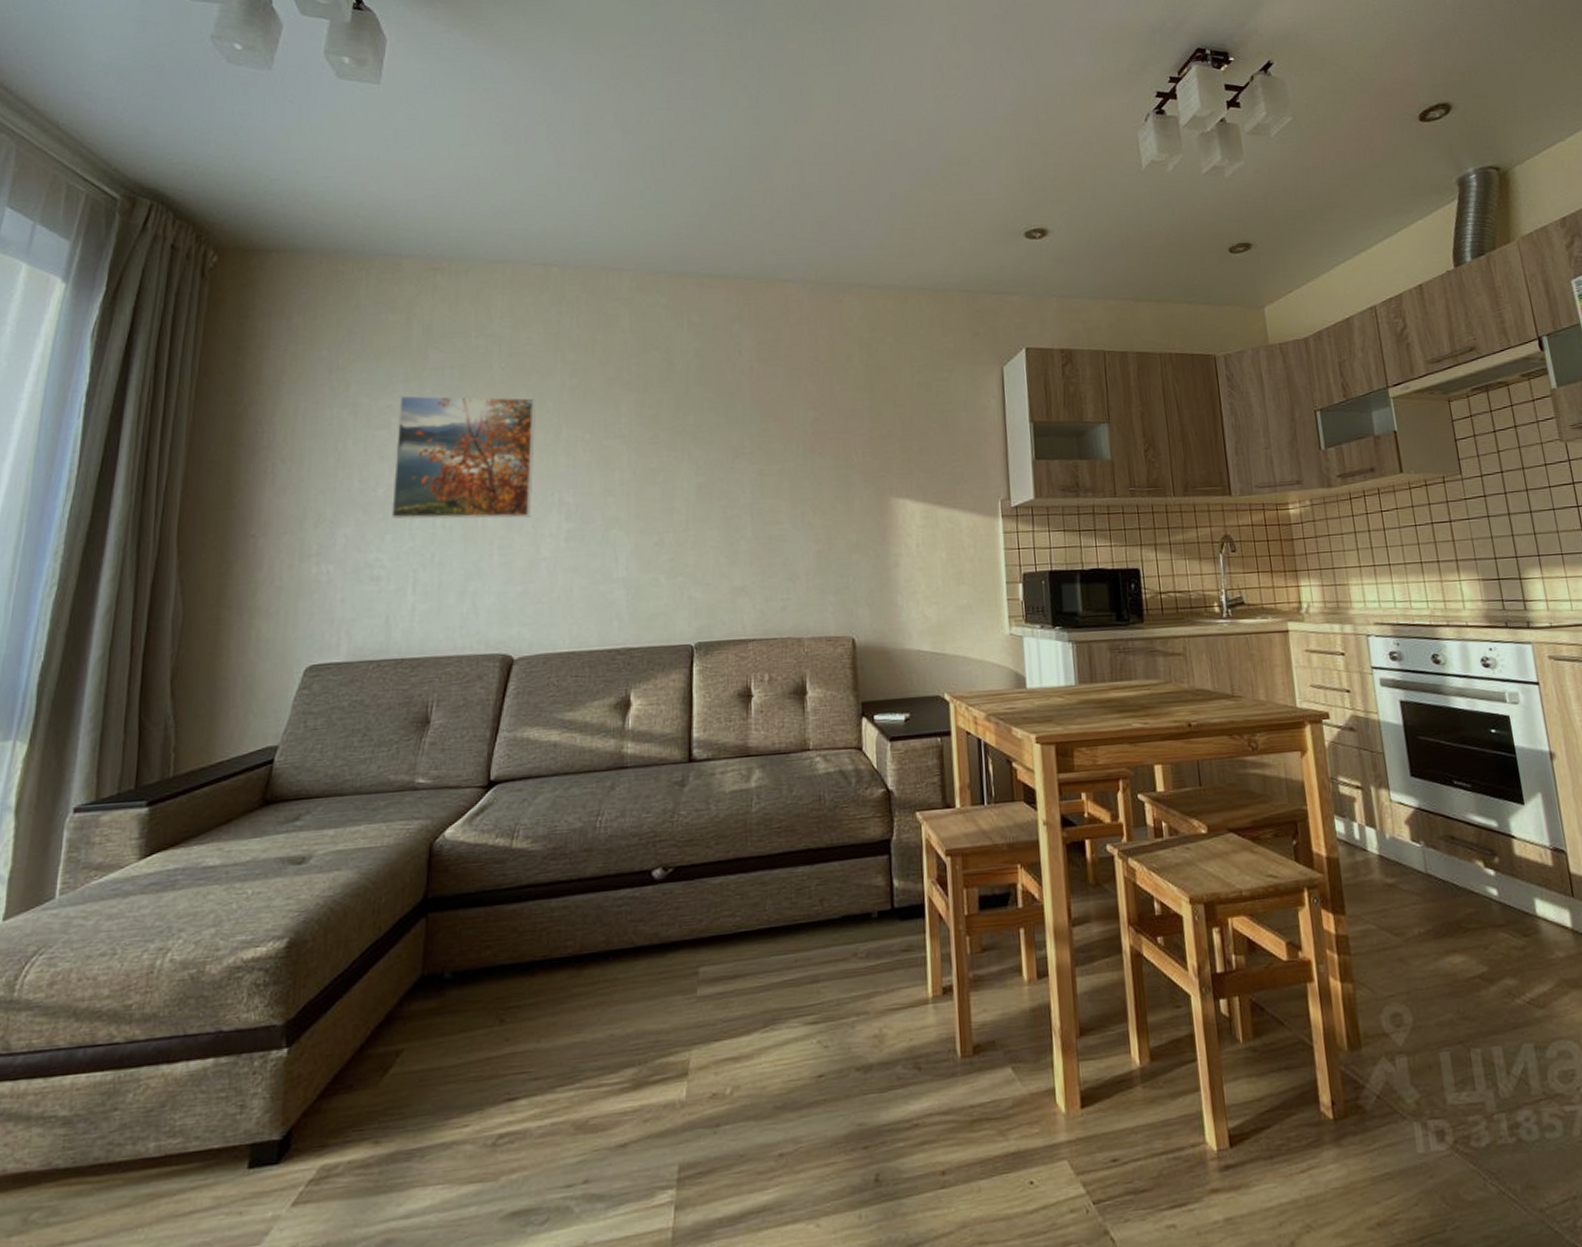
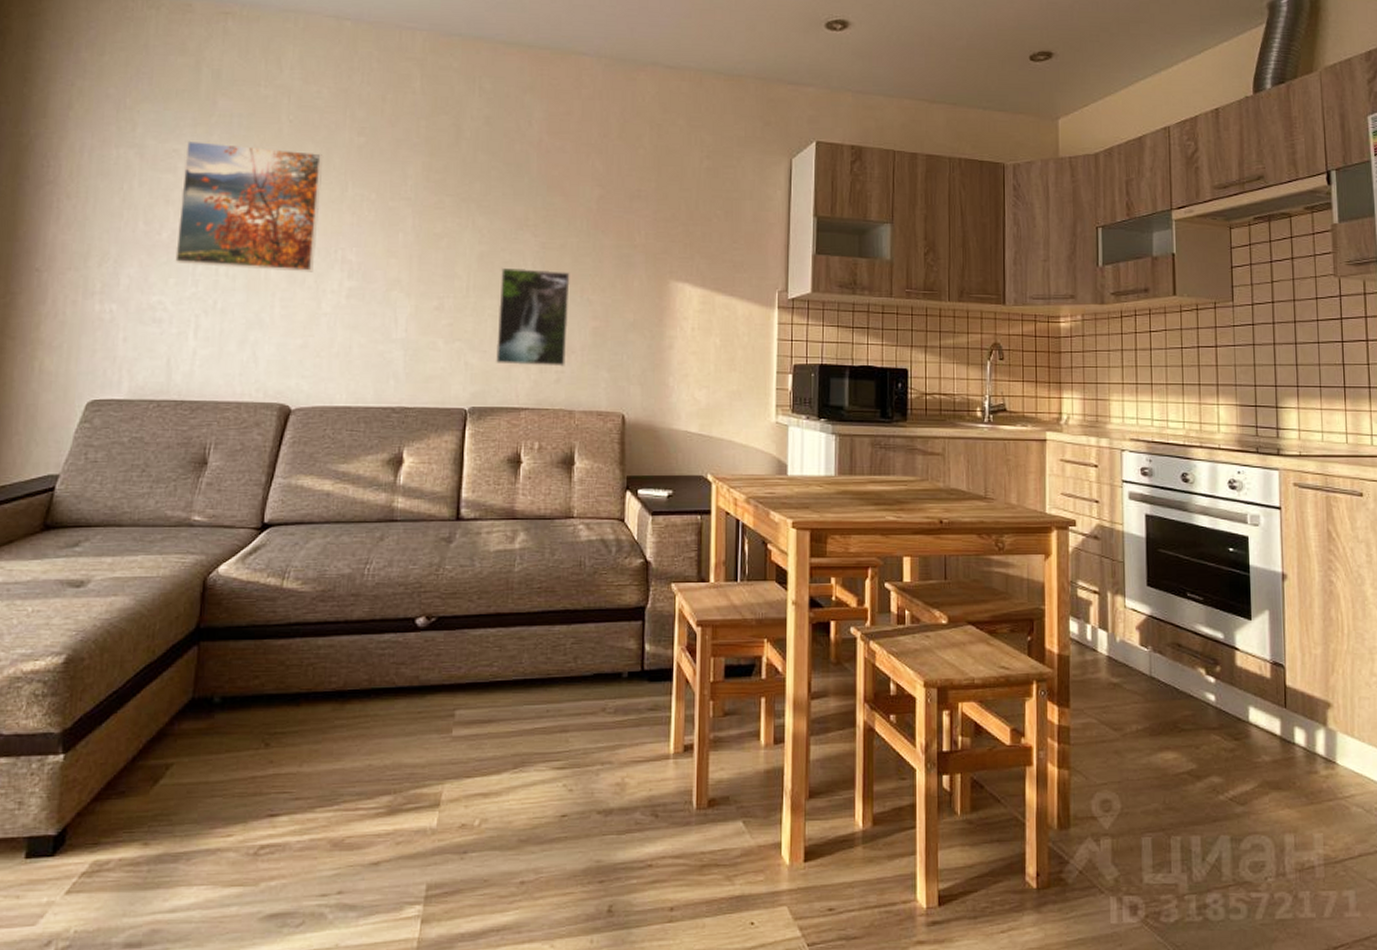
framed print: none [718,496,792,596] -> present [495,267,571,367]

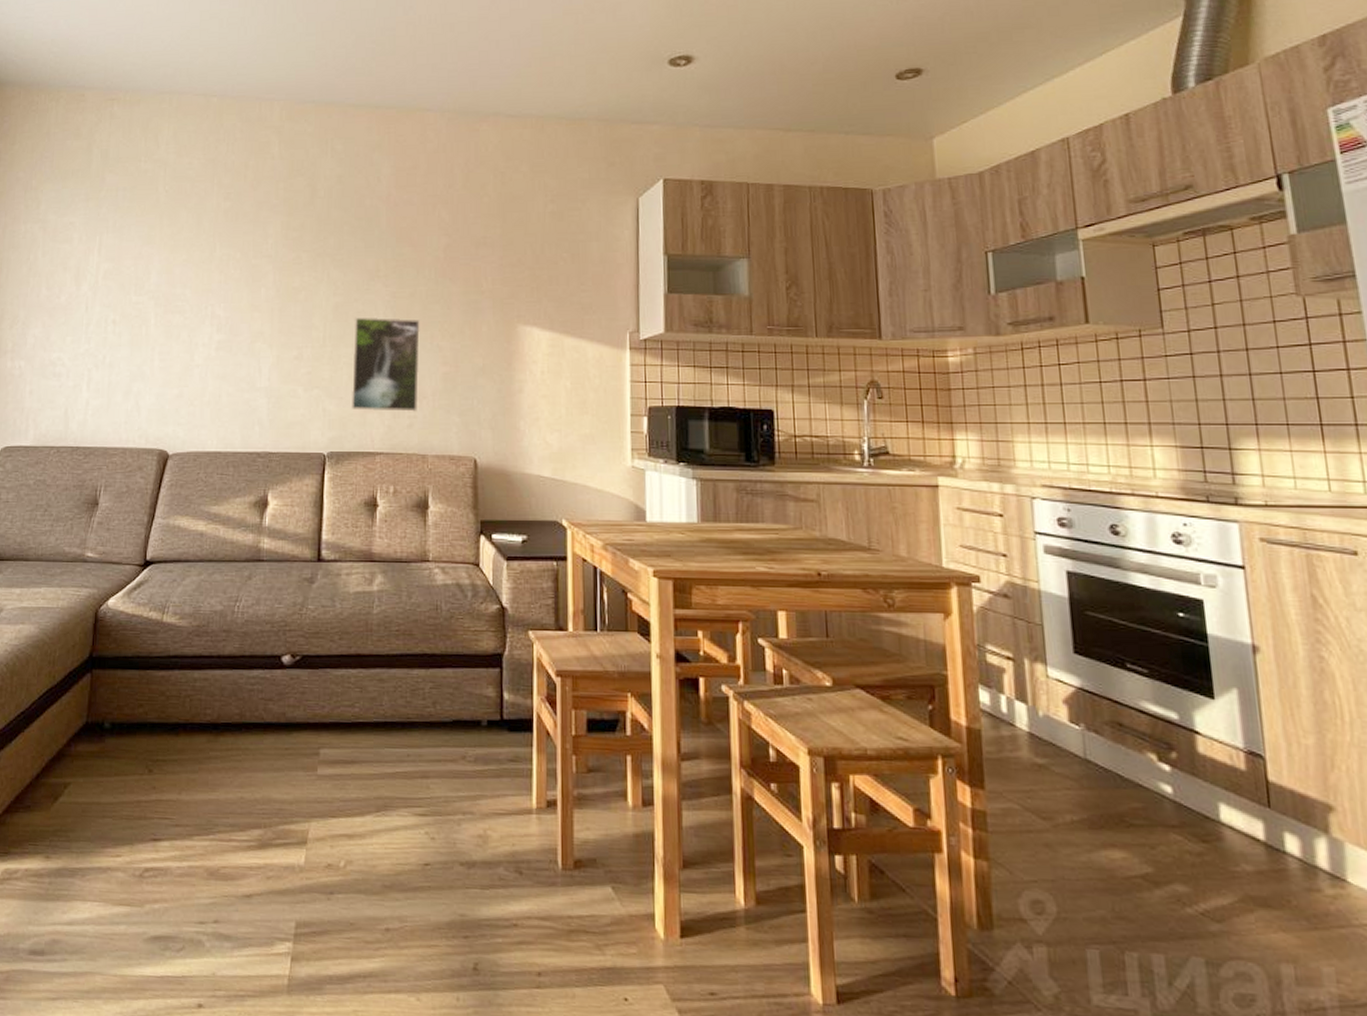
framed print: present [175,140,324,272] -> none [71,213,195,328]

